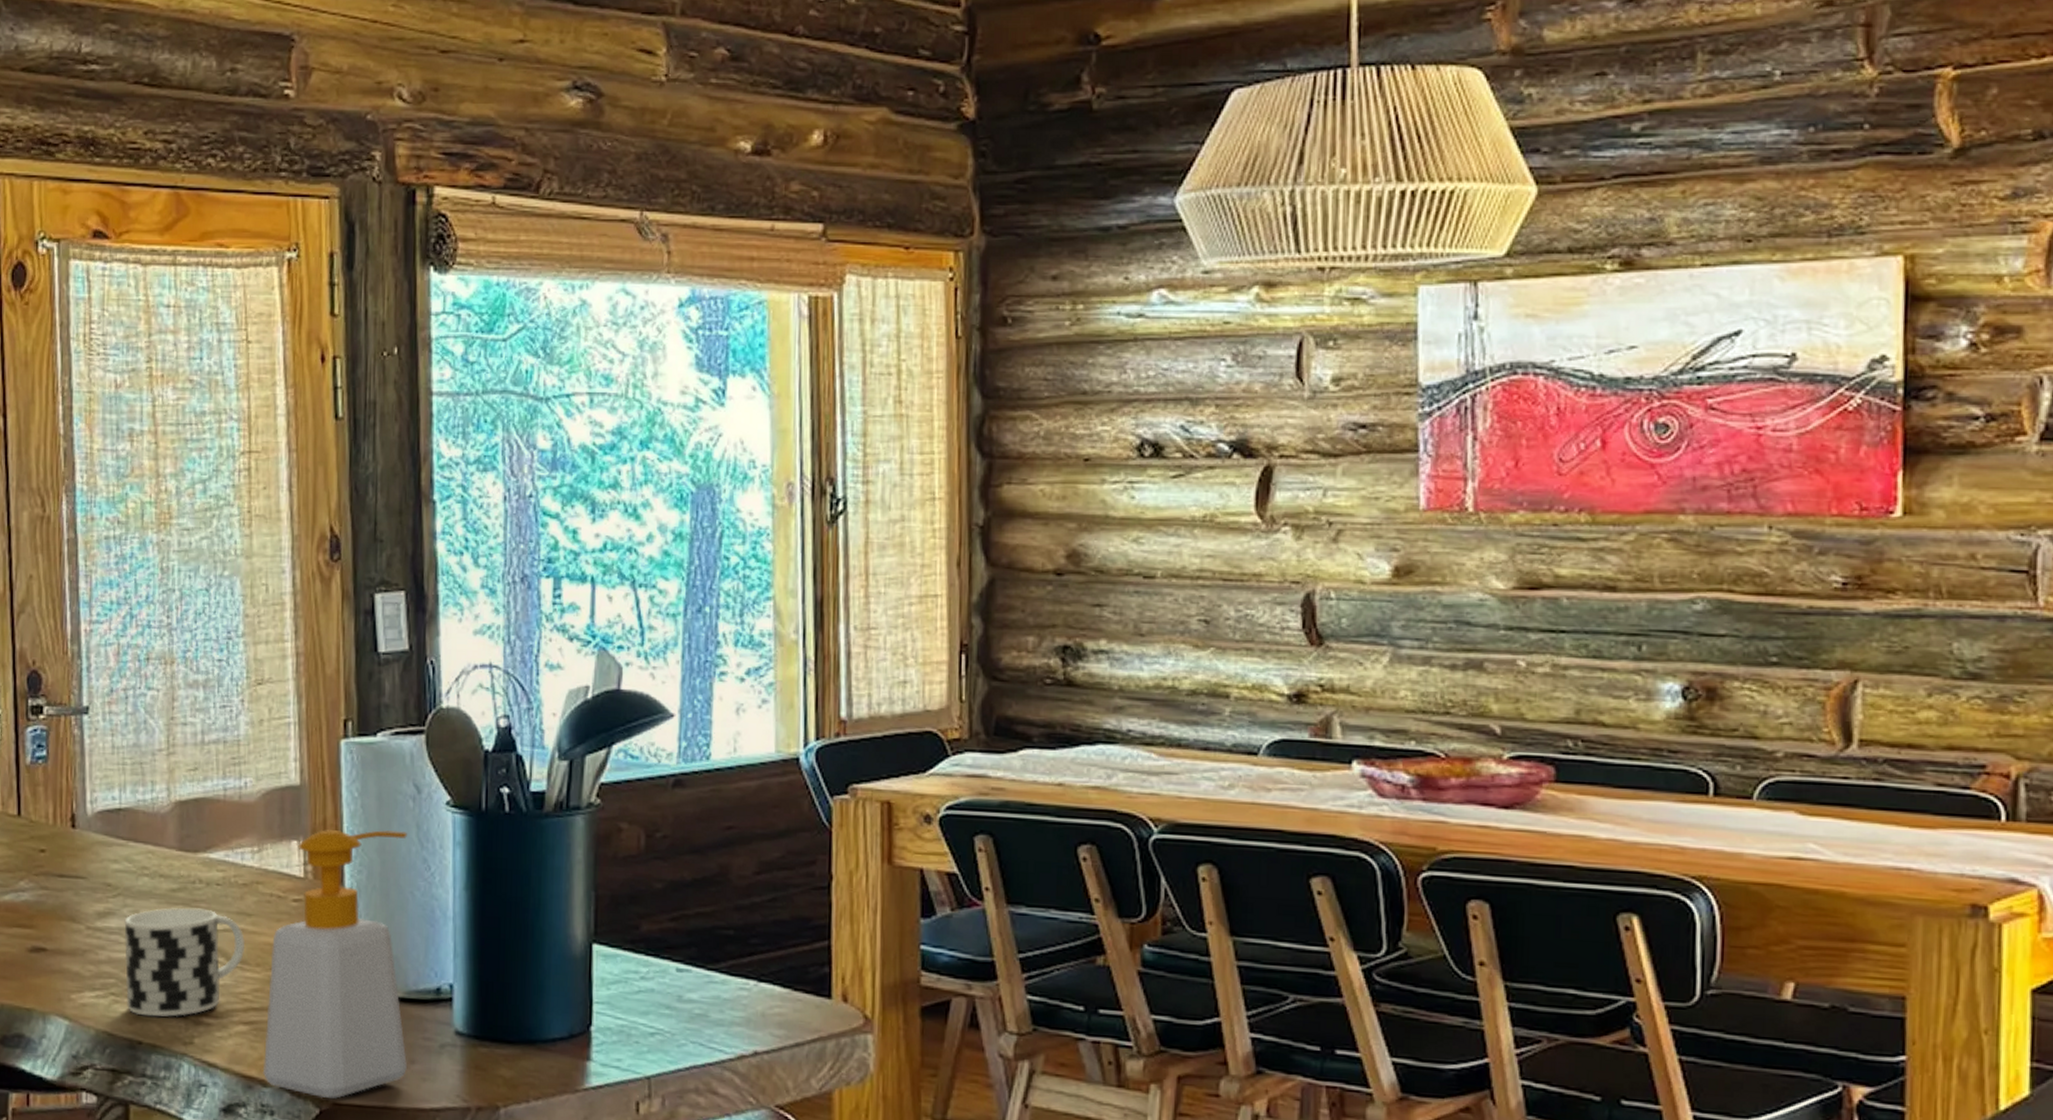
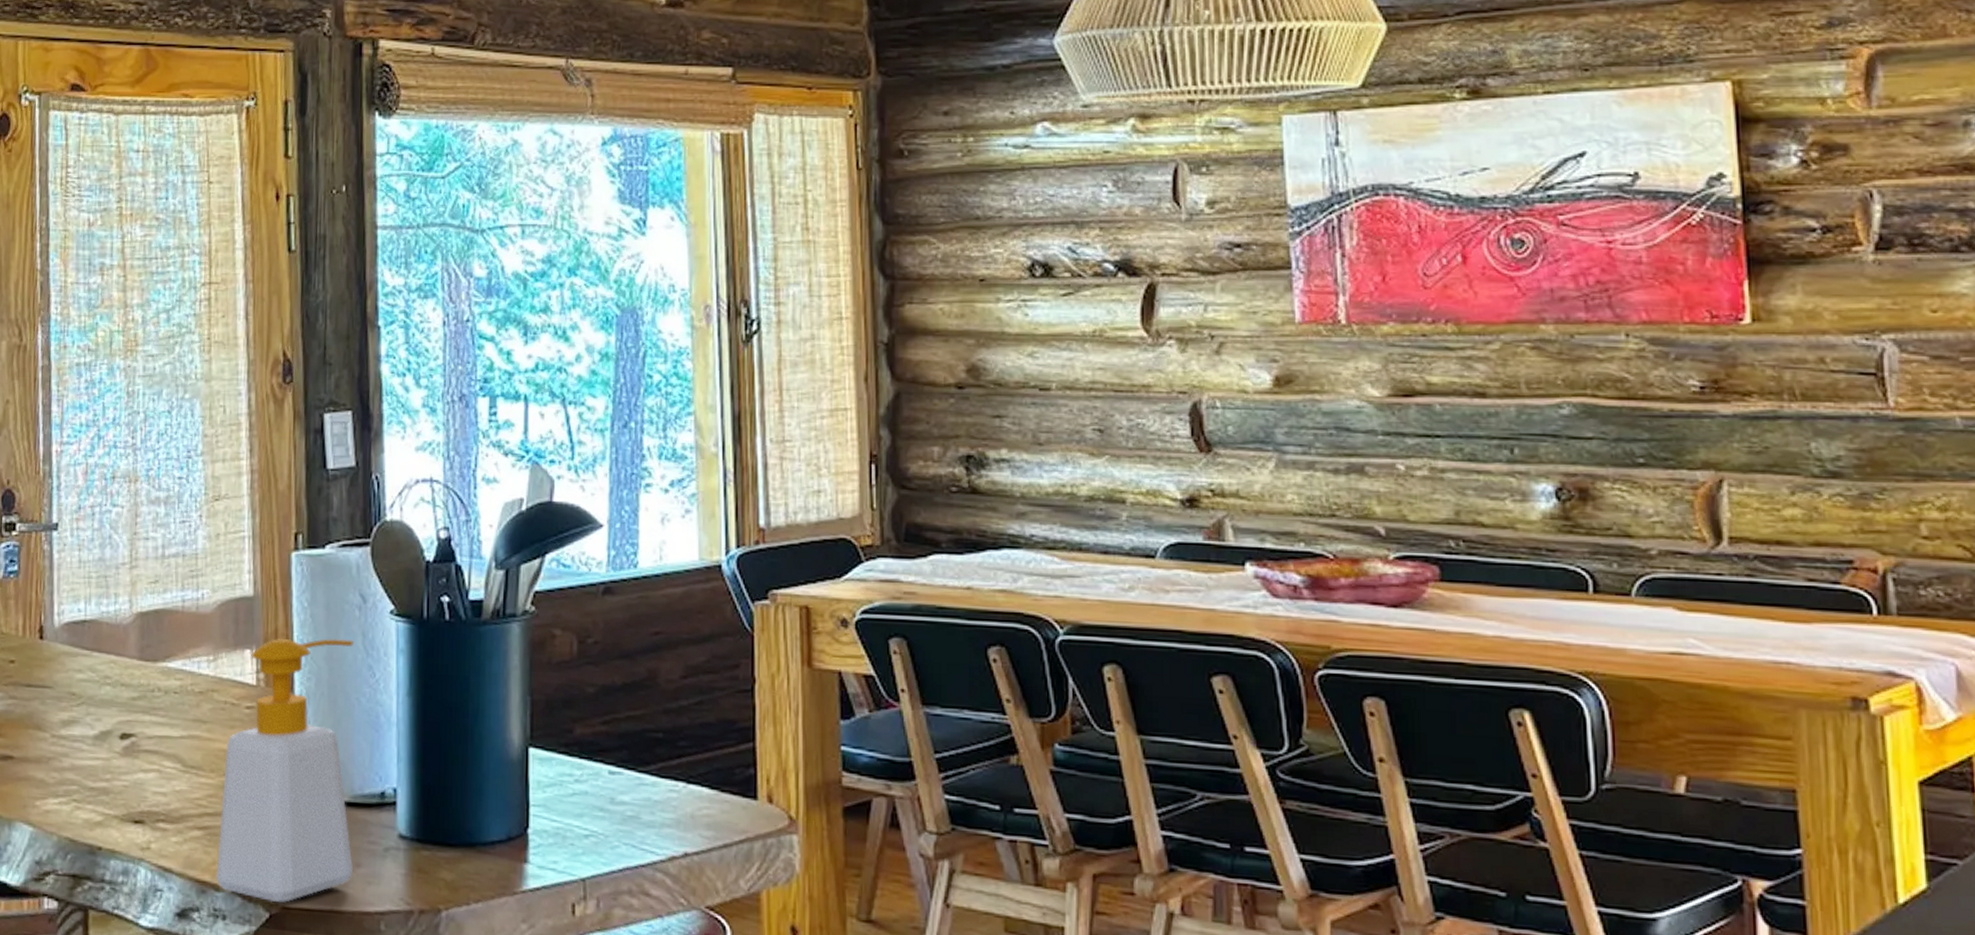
cup: present [124,907,246,1017] -> none [87,715,201,823]

